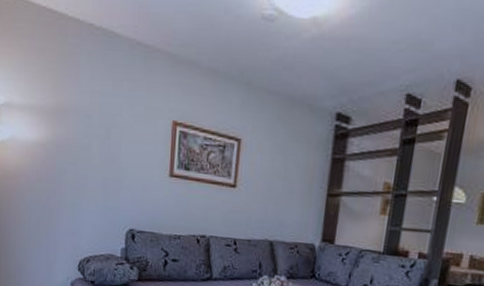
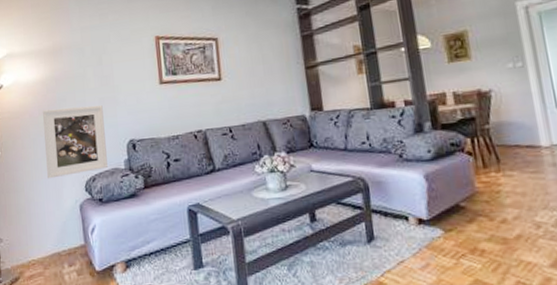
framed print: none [39,177,105,253] -> present [42,105,108,179]

